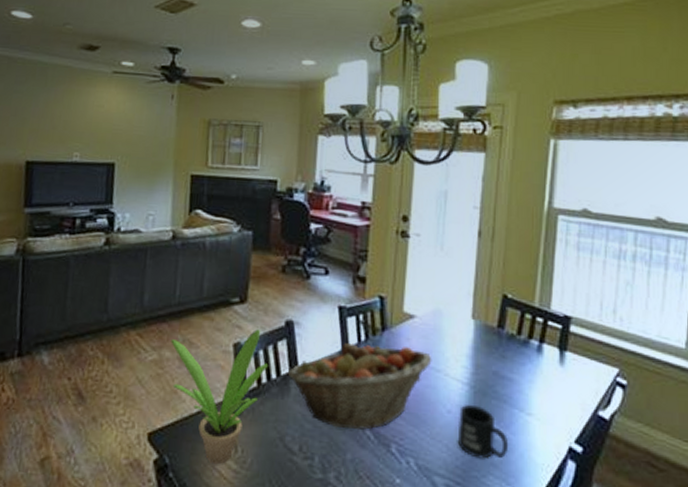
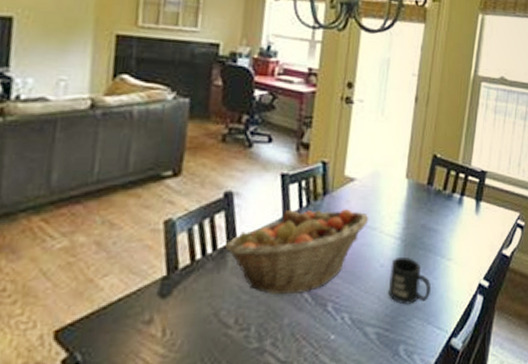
potted plant: present [171,329,269,464] -> none [86,203,204,352]

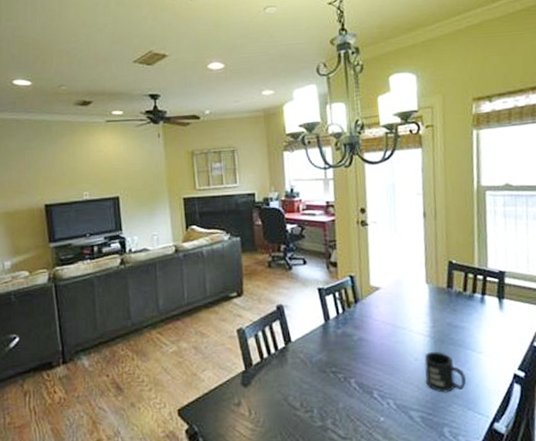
fruit basket: present [224,209,369,294] -> none [283,313,398,384]

